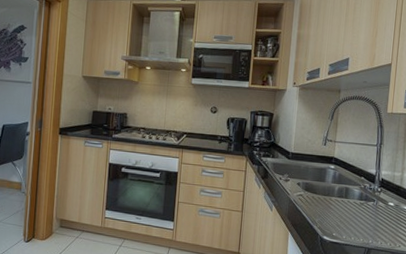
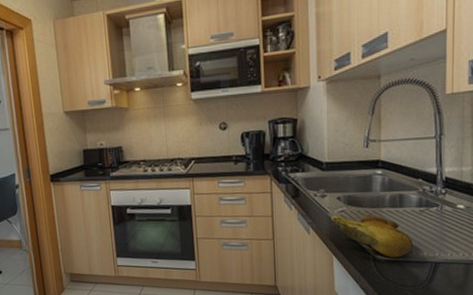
banana bunch: none [291,197,353,240] -> present [331,215,414,257]

